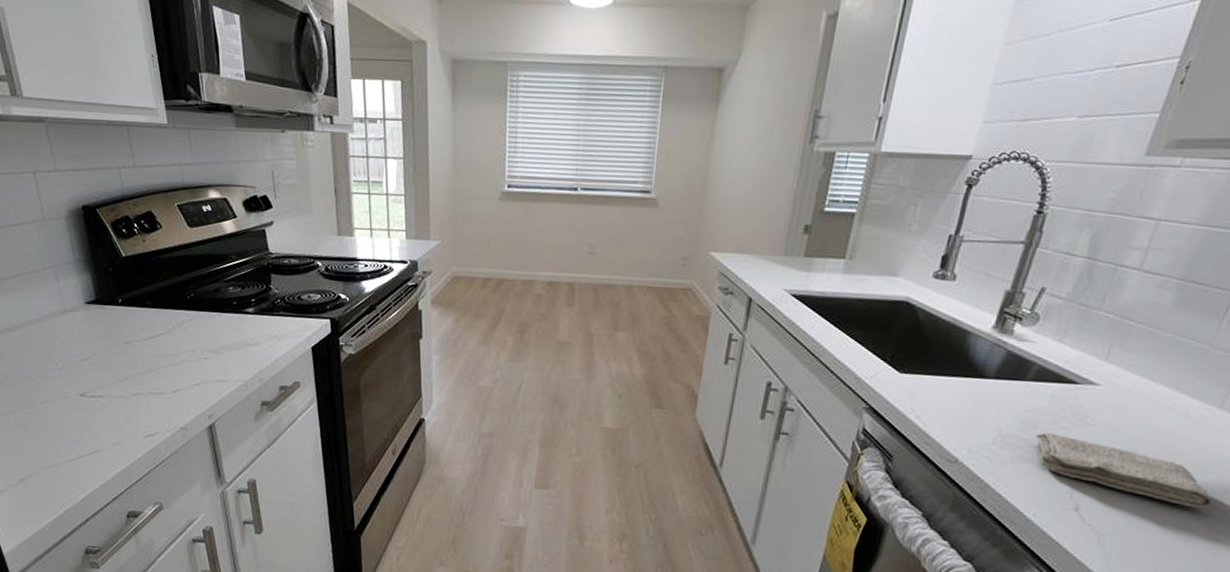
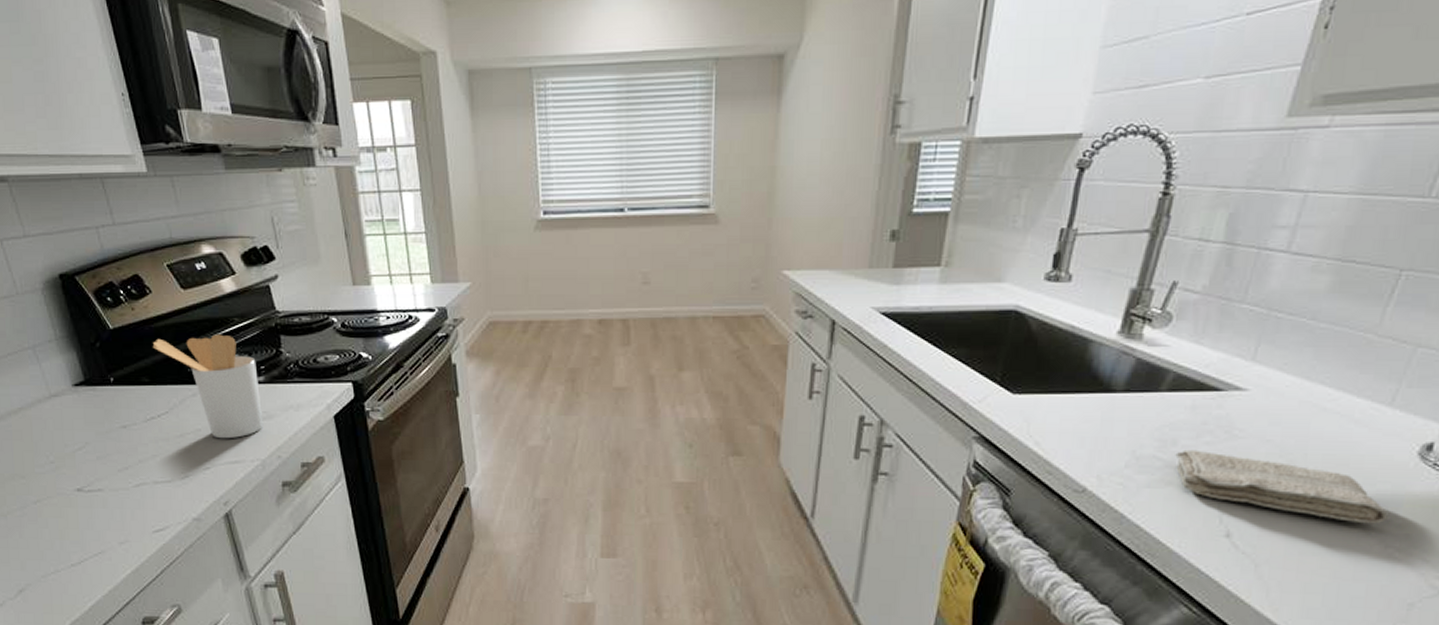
utensil holder: none [158,268,250,360] -> present [152,334,264,439]

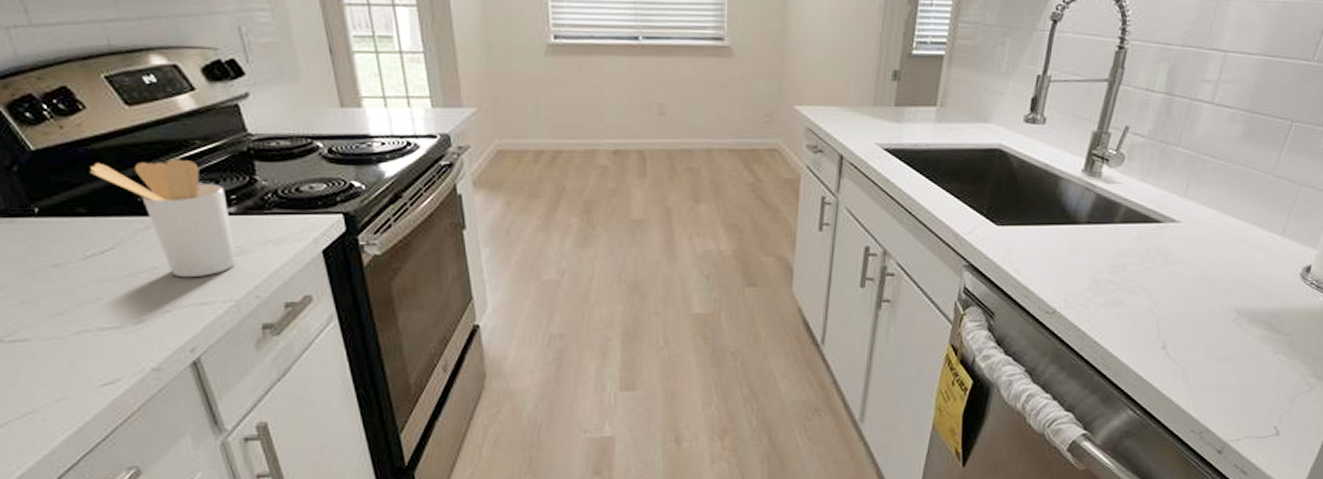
washcloth: present [1175,449,1388,524] -> none [1125,274,1279,334]

